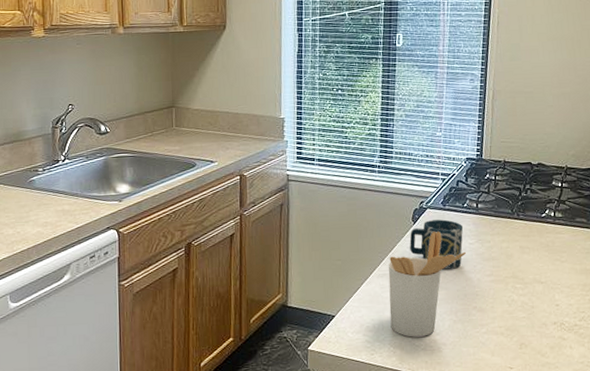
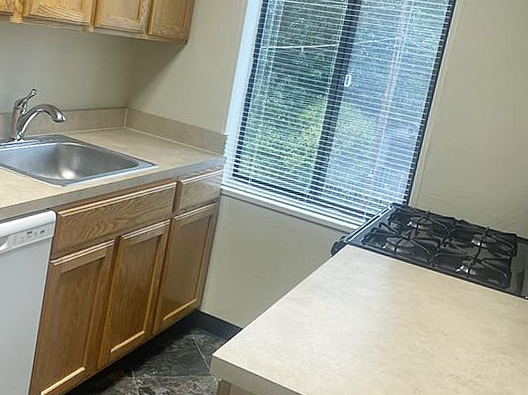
utensil holder: present [388,232,467,337] -> none [293,267,378,364]
cup: present [409,219,464,270] -> none [324,255,379,306]

